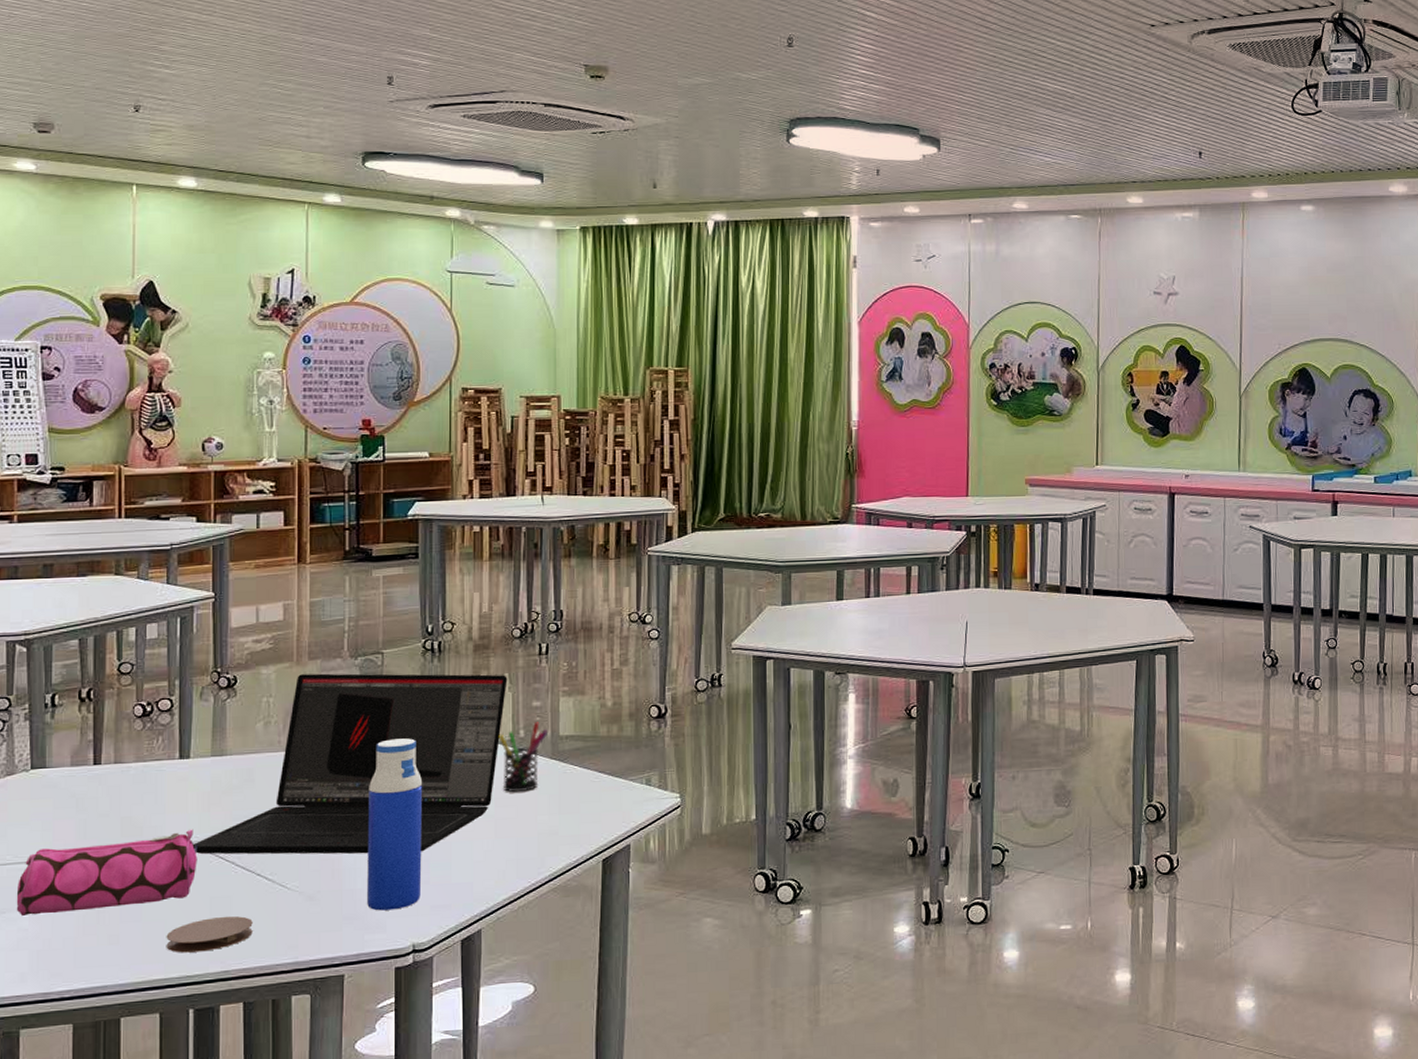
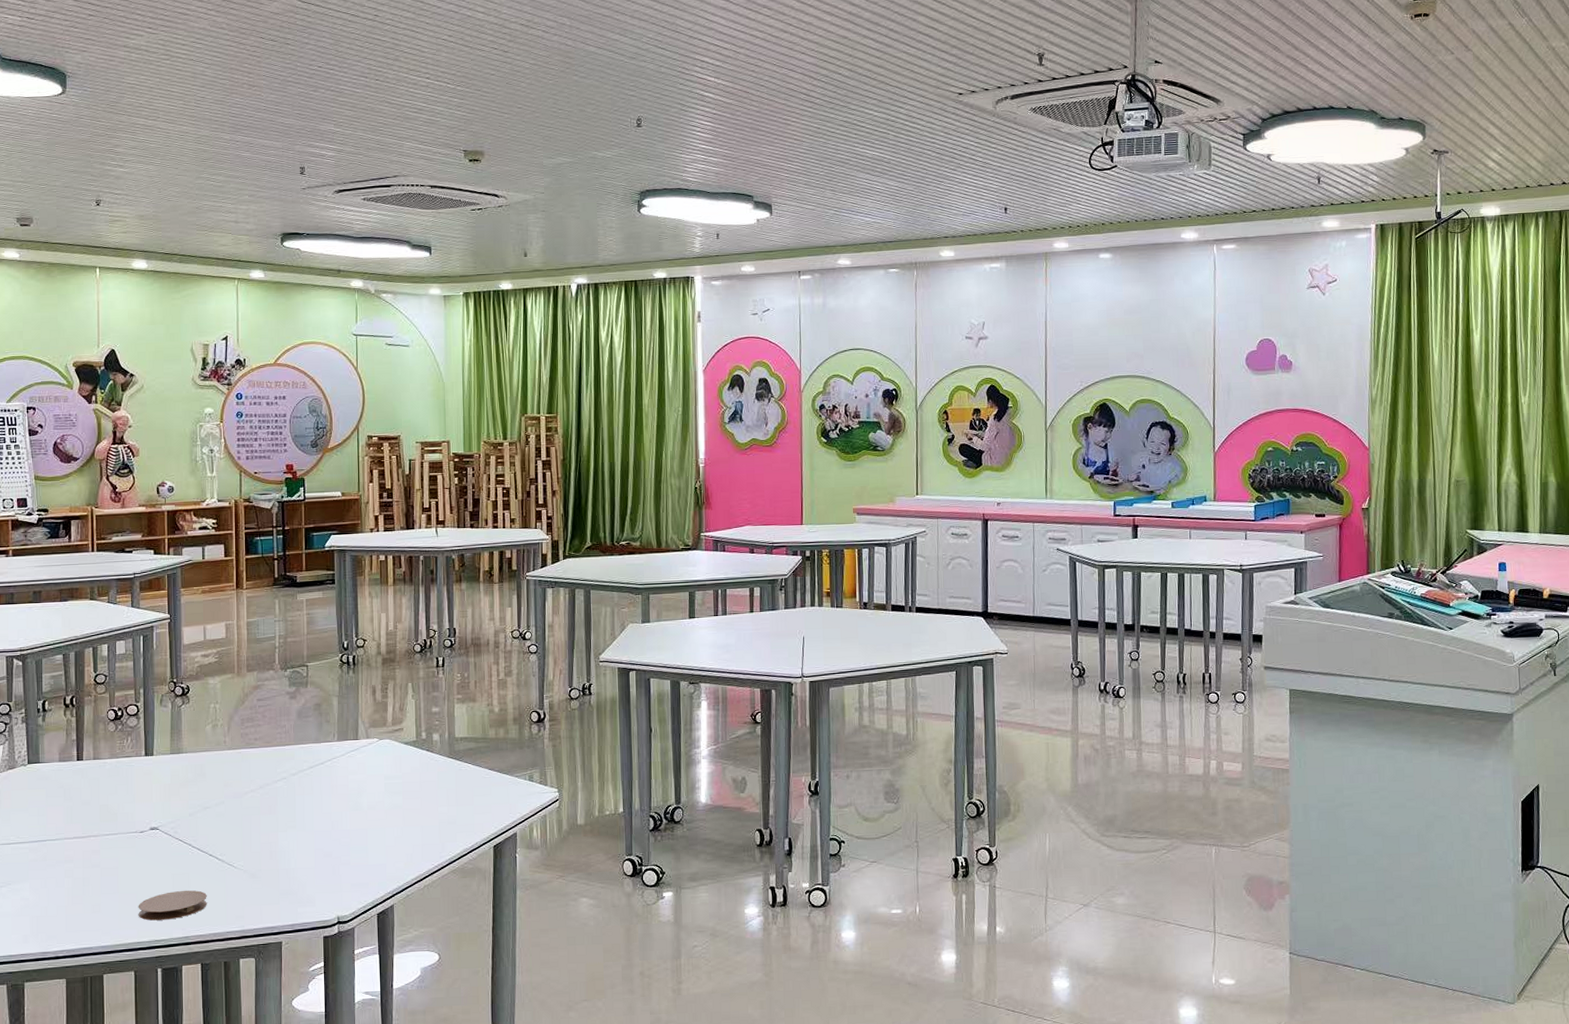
pencil case: present [16,829,199,916] -> none [19,815,162,887]
laptop: present [192,673,507,855] -> none [157,683,411,839]
water bottle: present [367,738,423,911] -> none [298,739,344,888]
pen holder: present [498,722,548,792] -> none [404,725,445,786]

